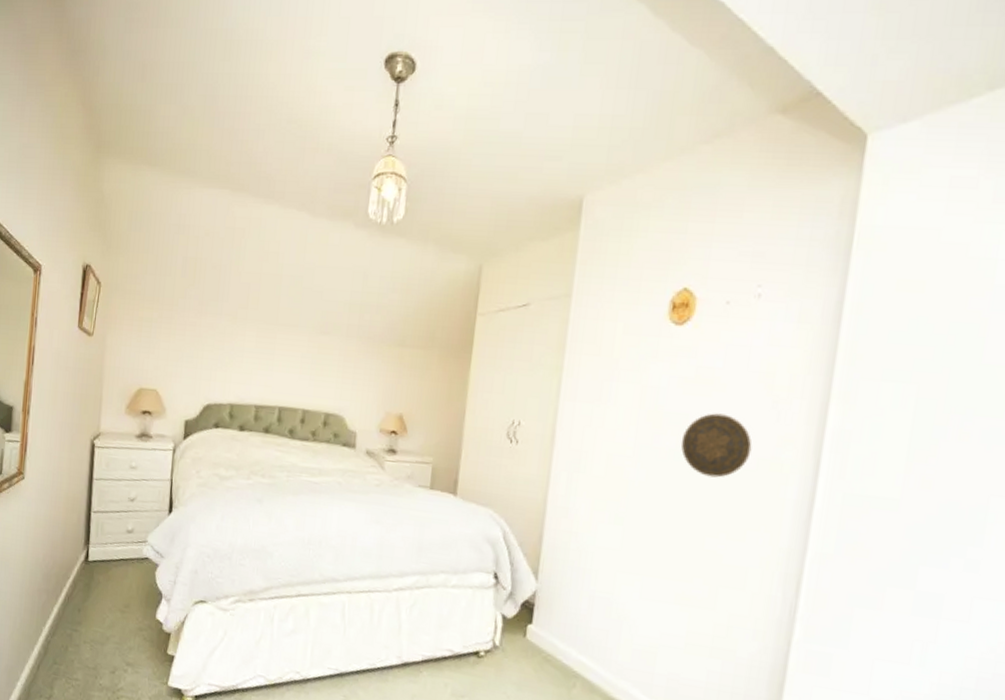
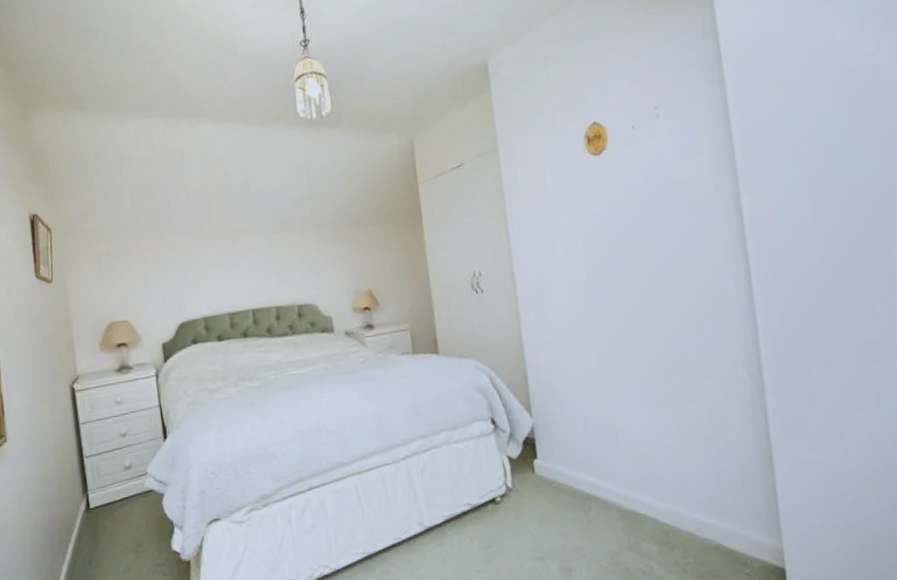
decorative plate: present [680,413,752,478] -> none [625,224,688,284]

